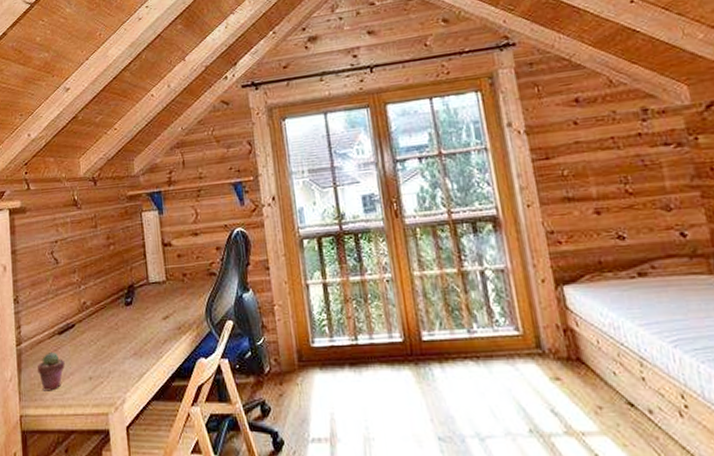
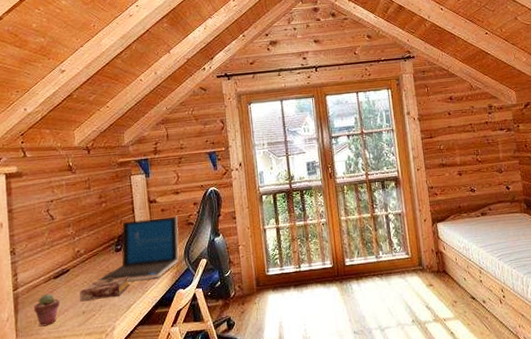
book: none [86,338,142,364] -> present [80,277,130,301]
laptop: none [105,264,200,343] -> present [97,216,180,282]

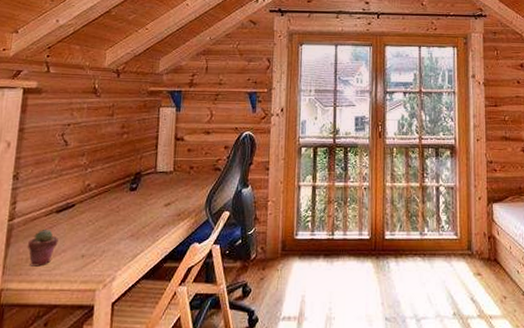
book: present [80,277,130,301] -> none [81,221,141,243]
laptop: present [97,216,180,282] -> none [104,157,204,227]

